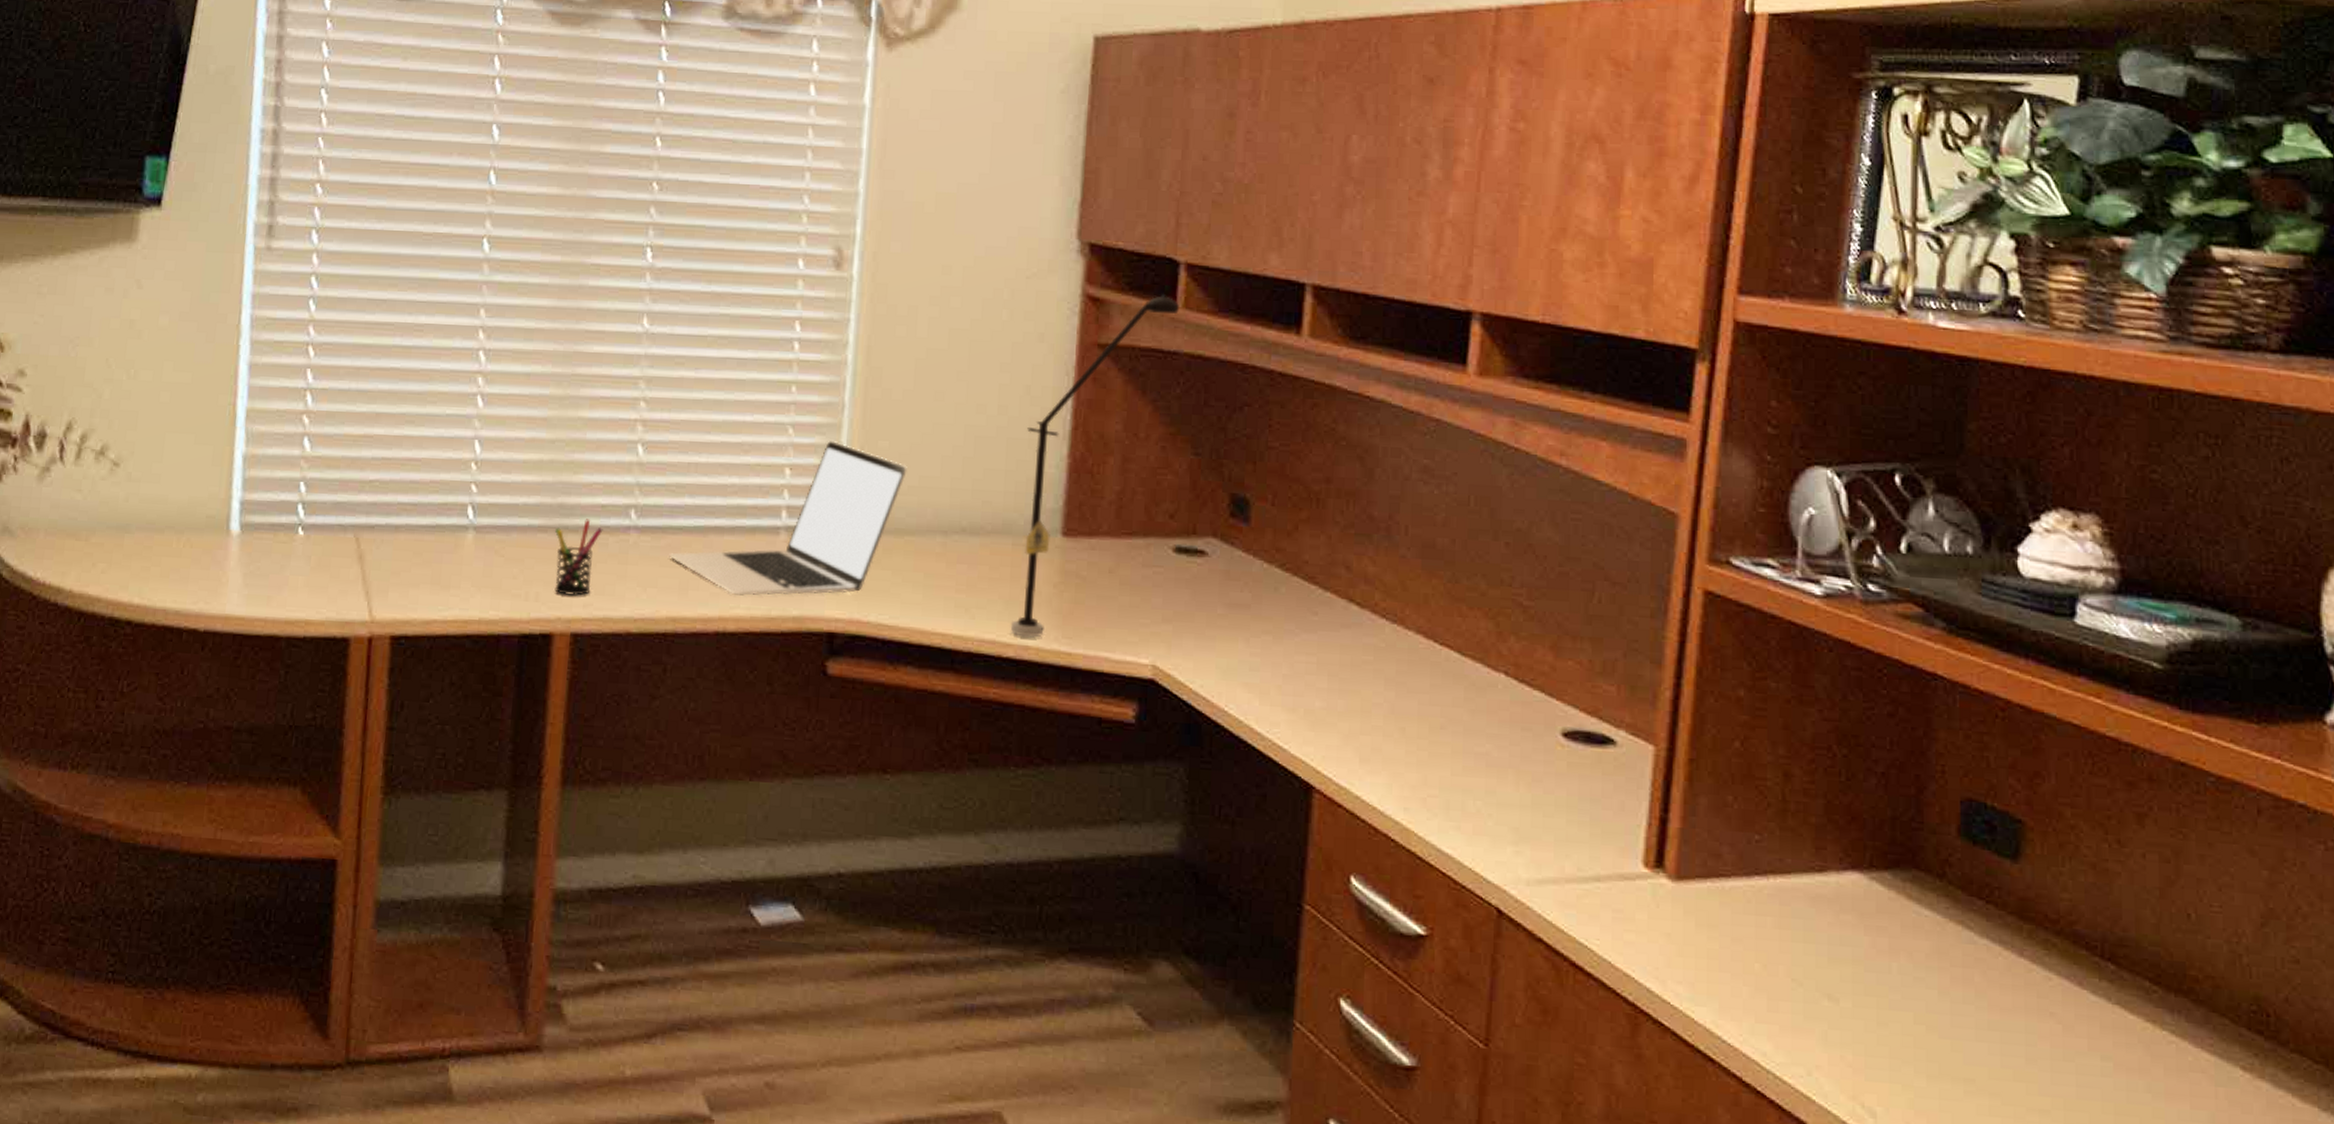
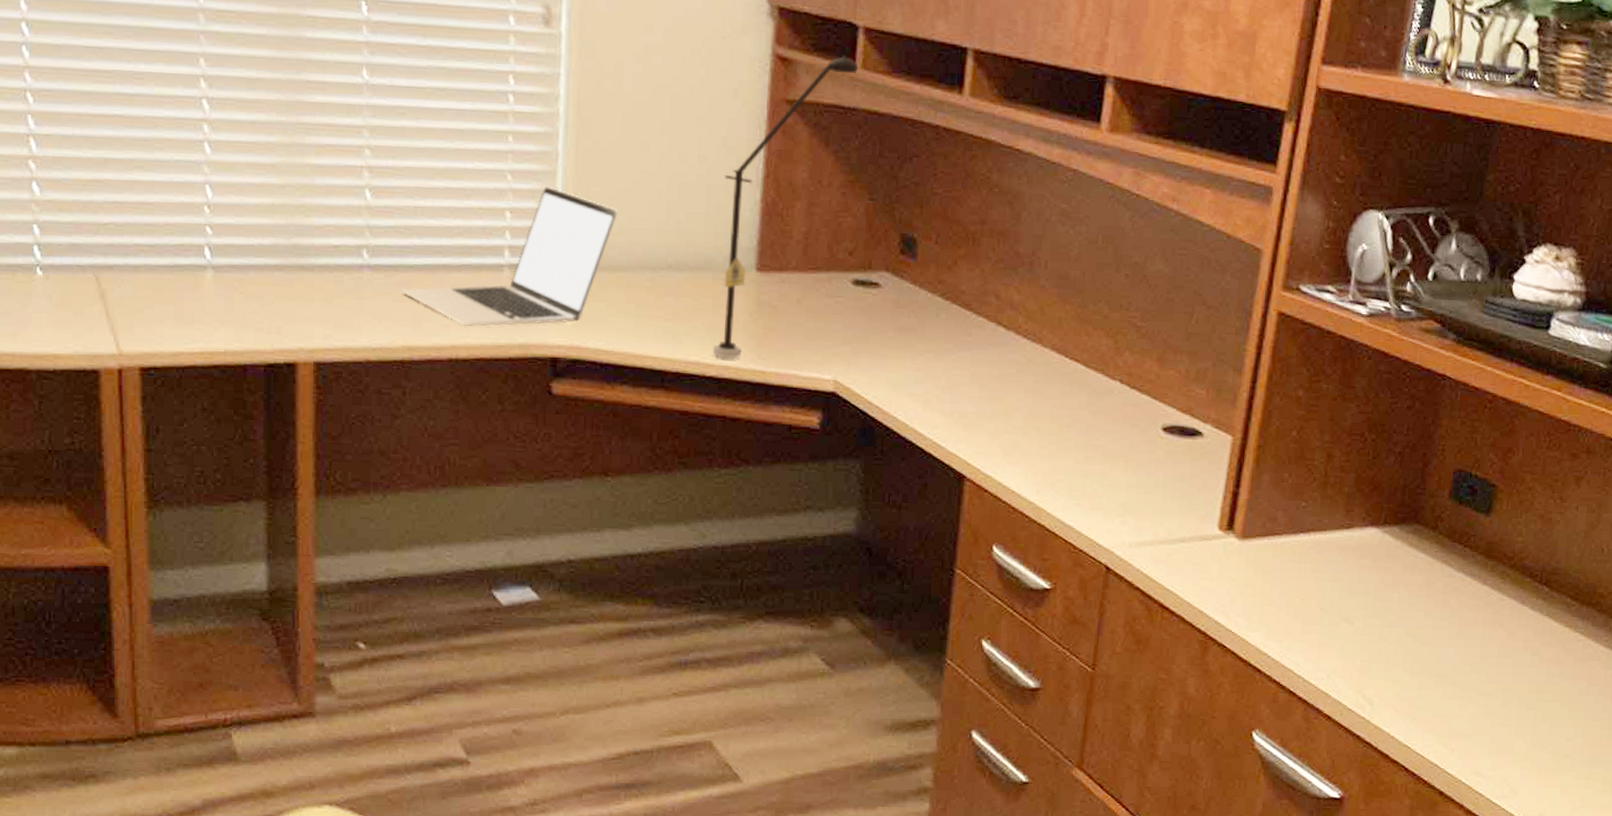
pen holder: present [554,519,603,596] -> none [292,258,338,328]

